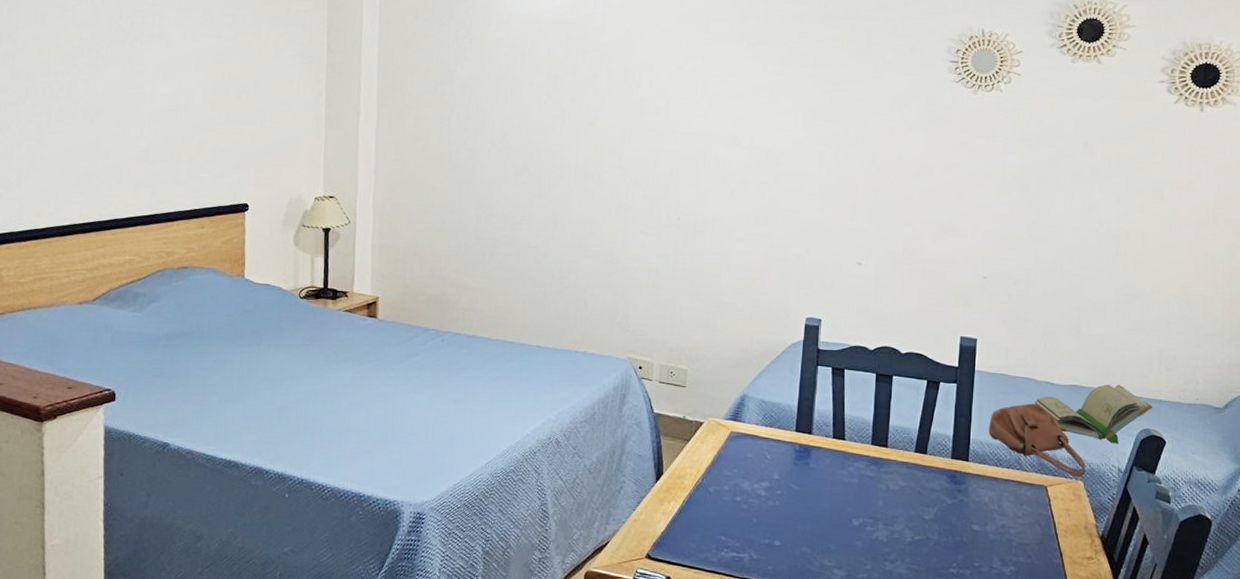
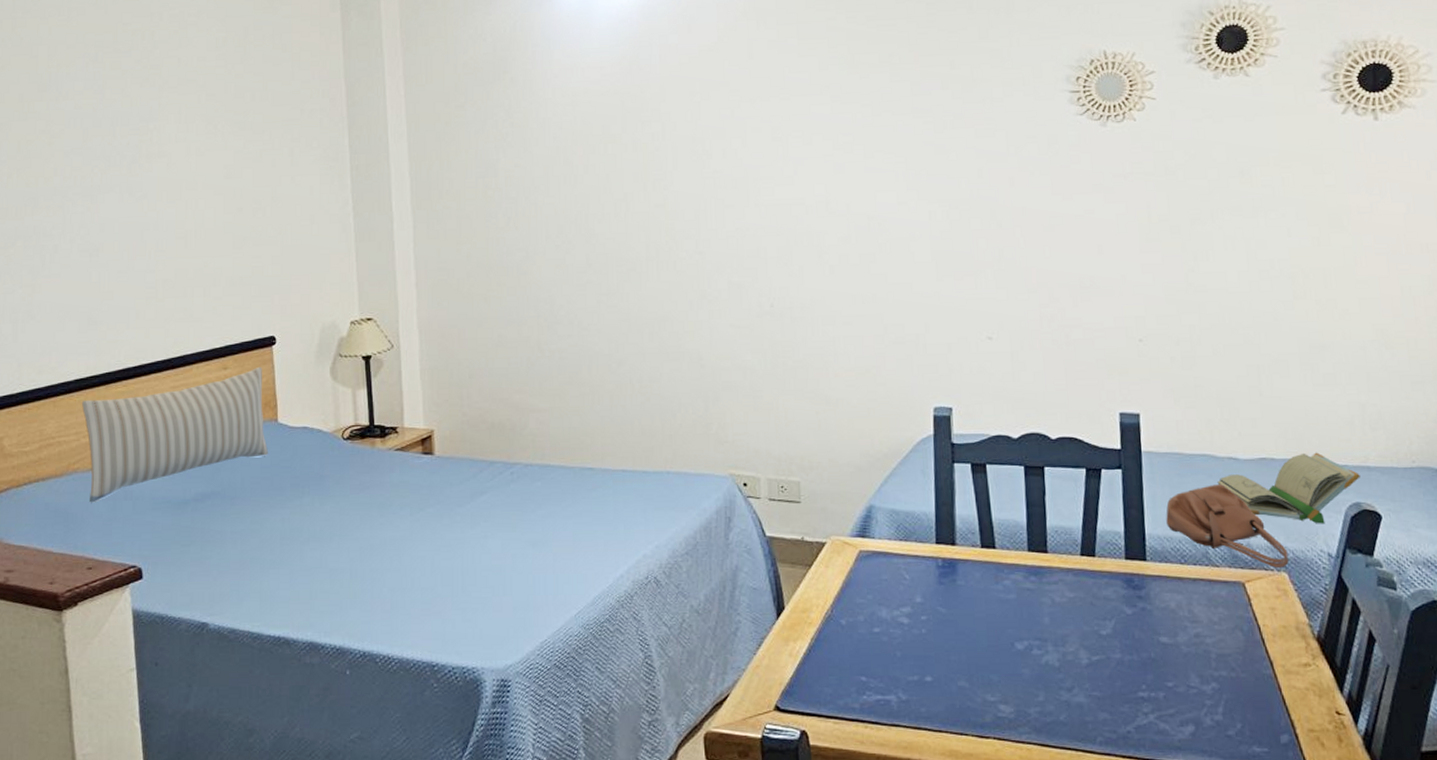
pillow: none [73,228,235,332] -> present [81,366,269,503]

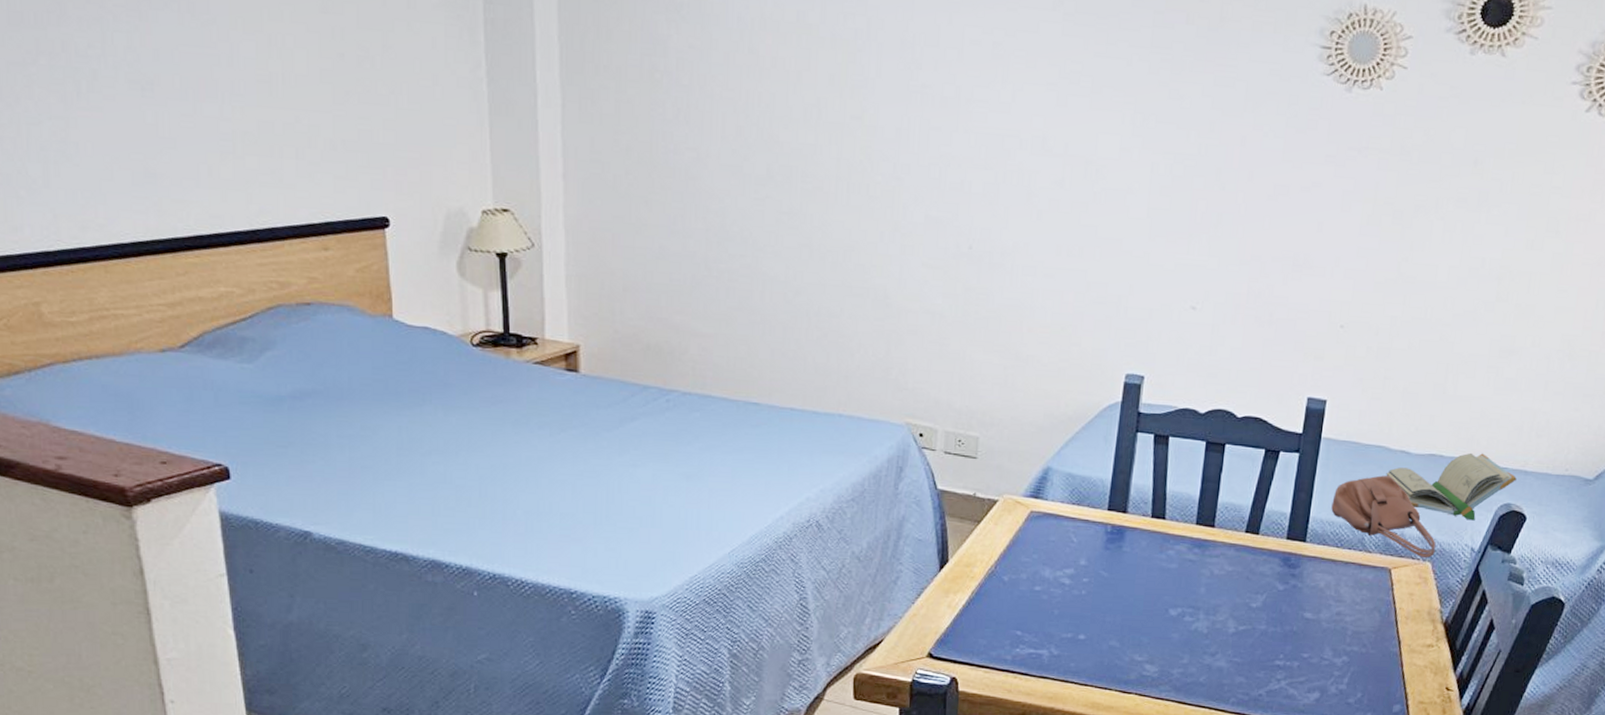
pillow: present [81,366,269,503] -> none [141,251,382,389]

